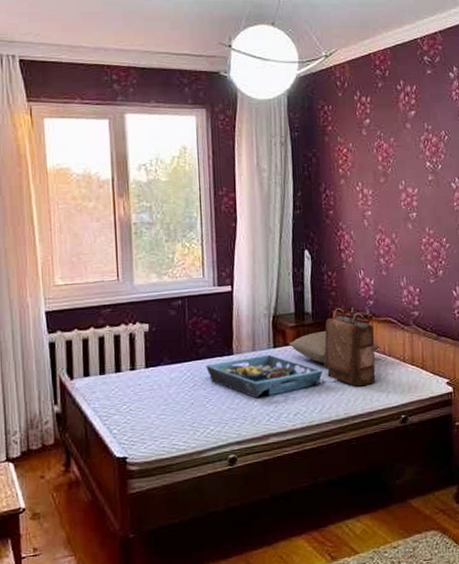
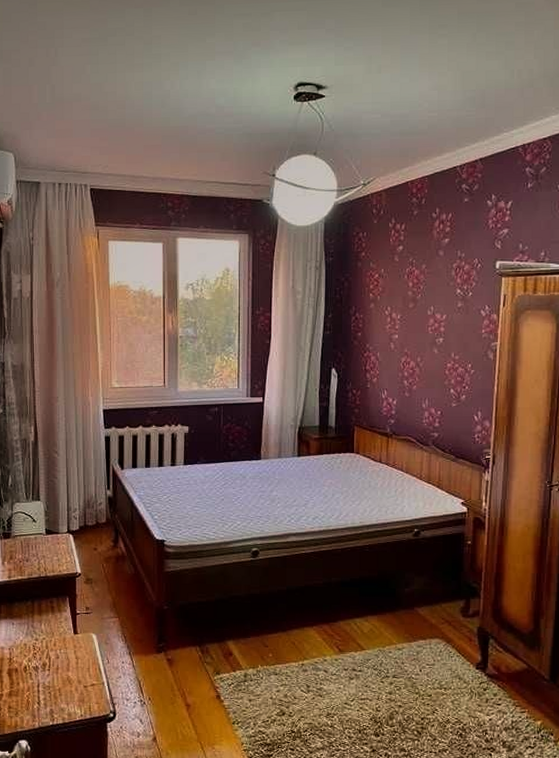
serving tray: present [206,354,322,399] -> none [236,462,341,501]
pillow: present [289,330,380,364] -> none [312,444,398,475]
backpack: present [323,307,376,387] -> none [343,424,393,499]

